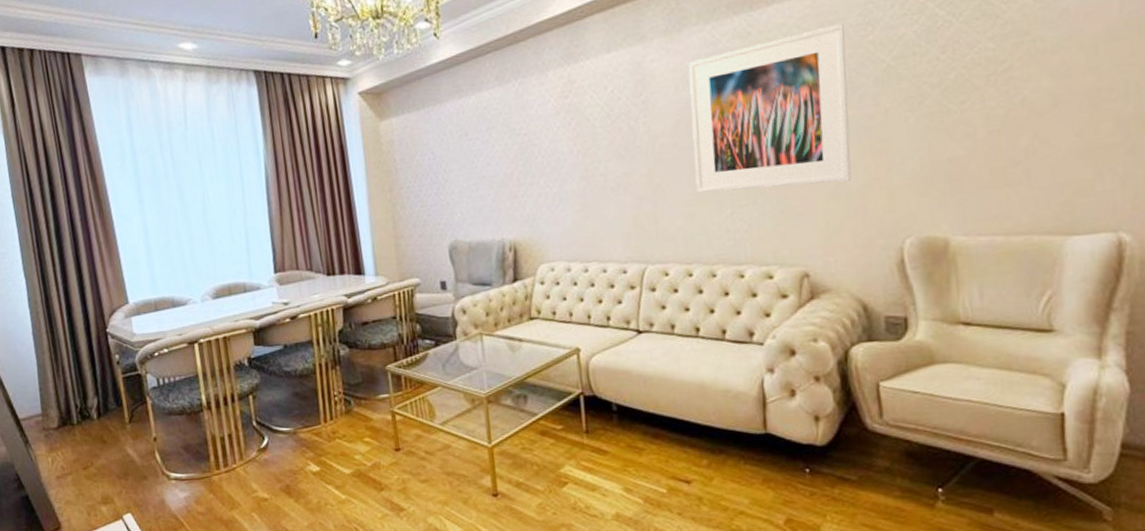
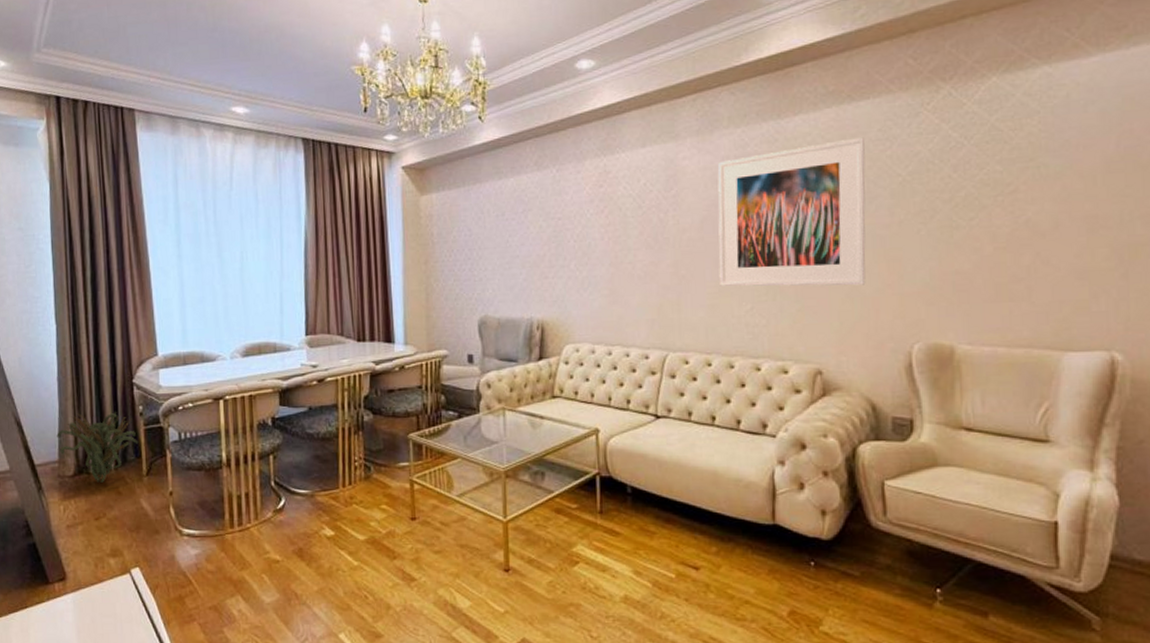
decorative plant: none [37,362,118,433] -> present [56,412,139,483]

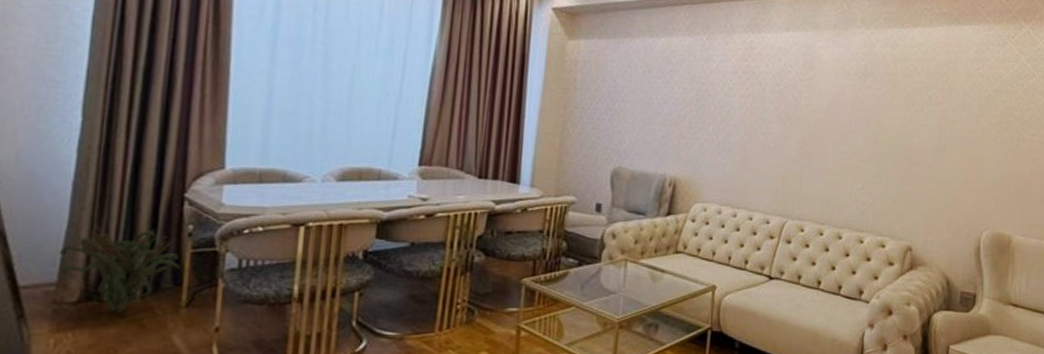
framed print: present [717,137,866,287] -> none [838,54,964,178]

